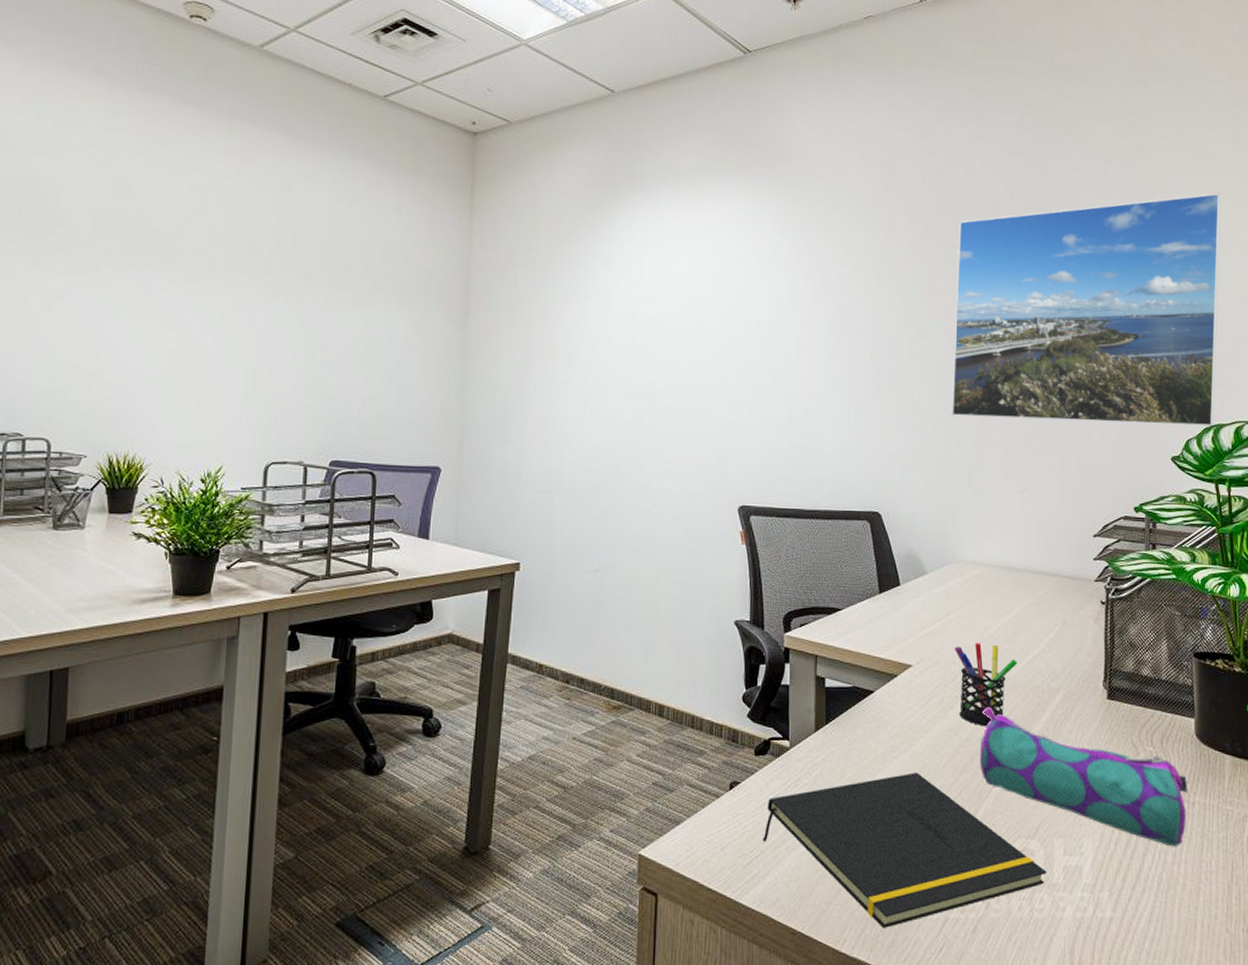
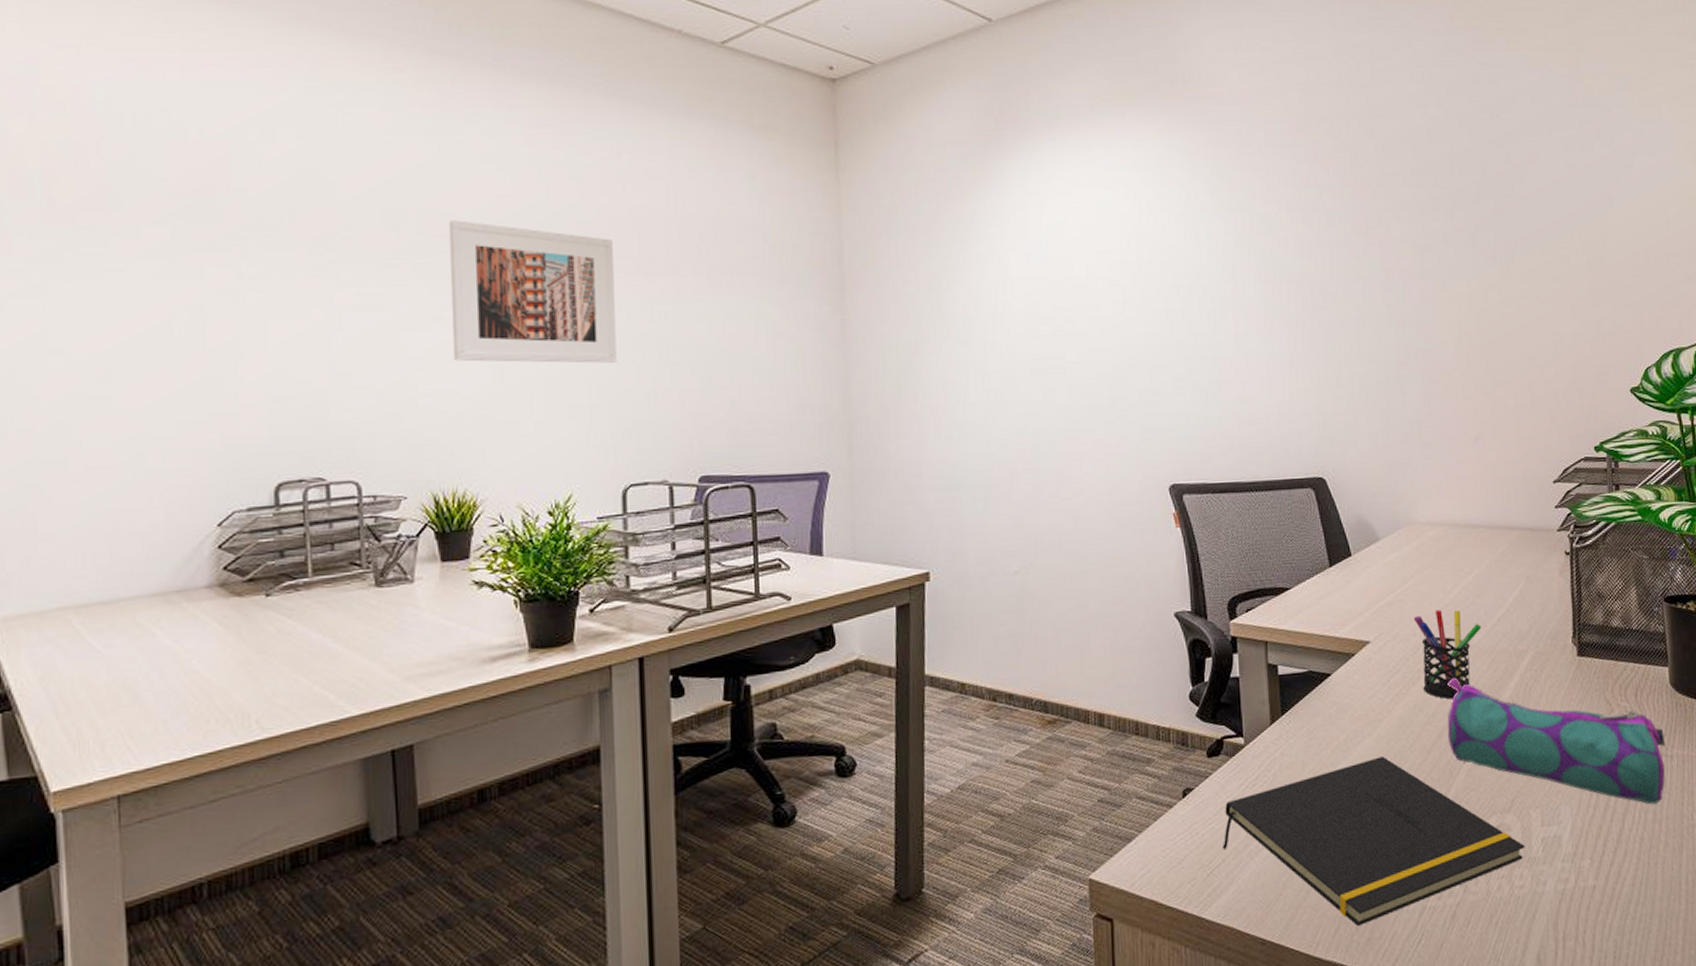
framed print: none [137,228,277,358] -> present [448,220,617,364]
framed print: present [951,192,1221,427] -> none [1389,92,1673,365]

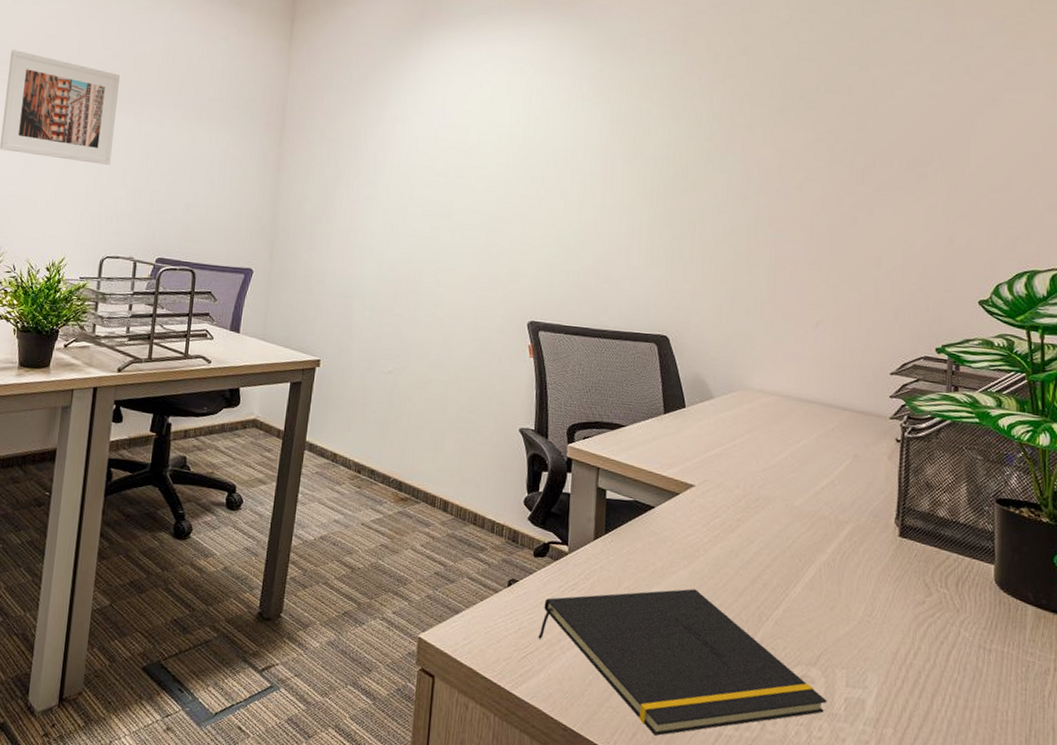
pen holder: present [1413,609,1482,700] -> none [738,469,805,552]
pencil case: present [1447,677,1666,805] -> none [760,532,985,692]

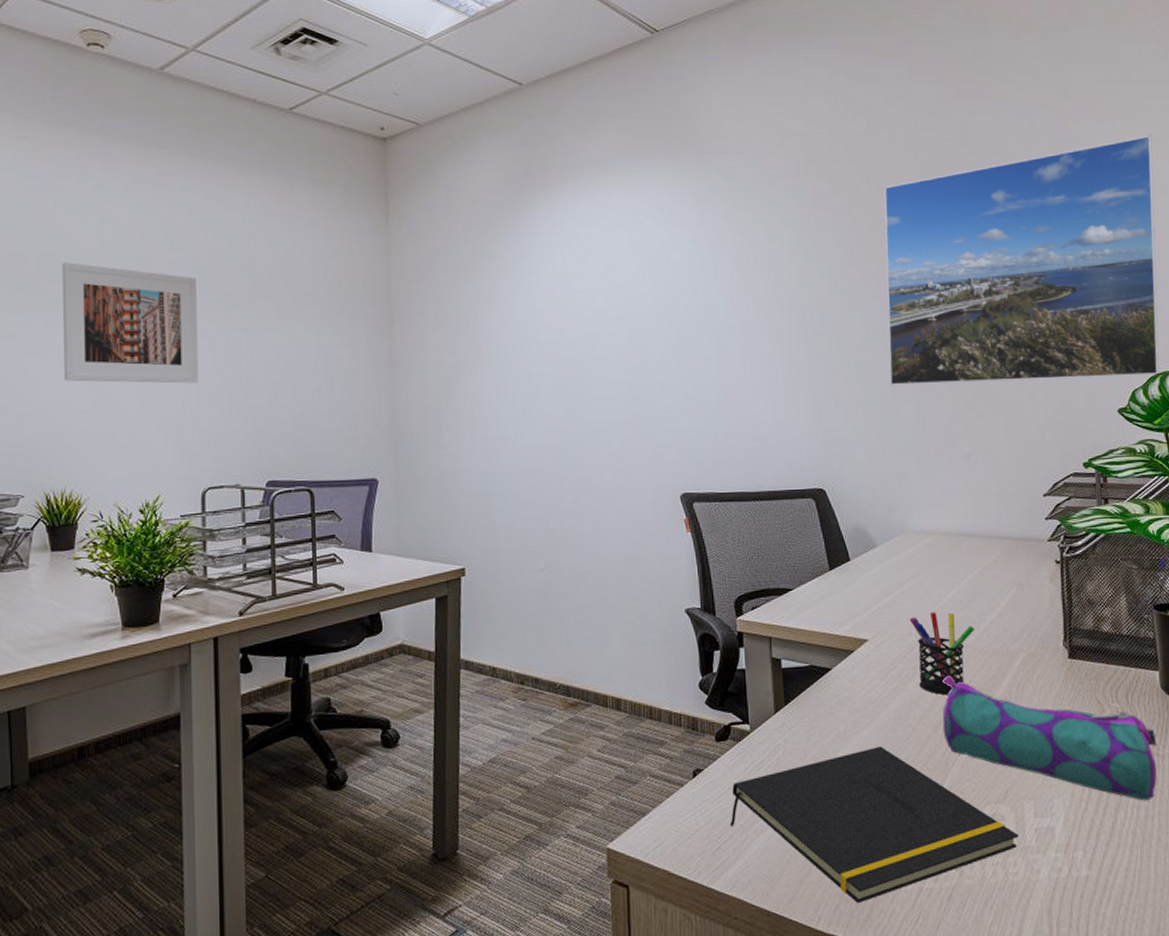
pen holder: none [738,469,805,552] -> present [909,612,975,696]
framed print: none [744,38,1044,273] -> present [884,135,1160,386]
pencil case: none [760,532,985,692] -> present [942,675,1157,801]

